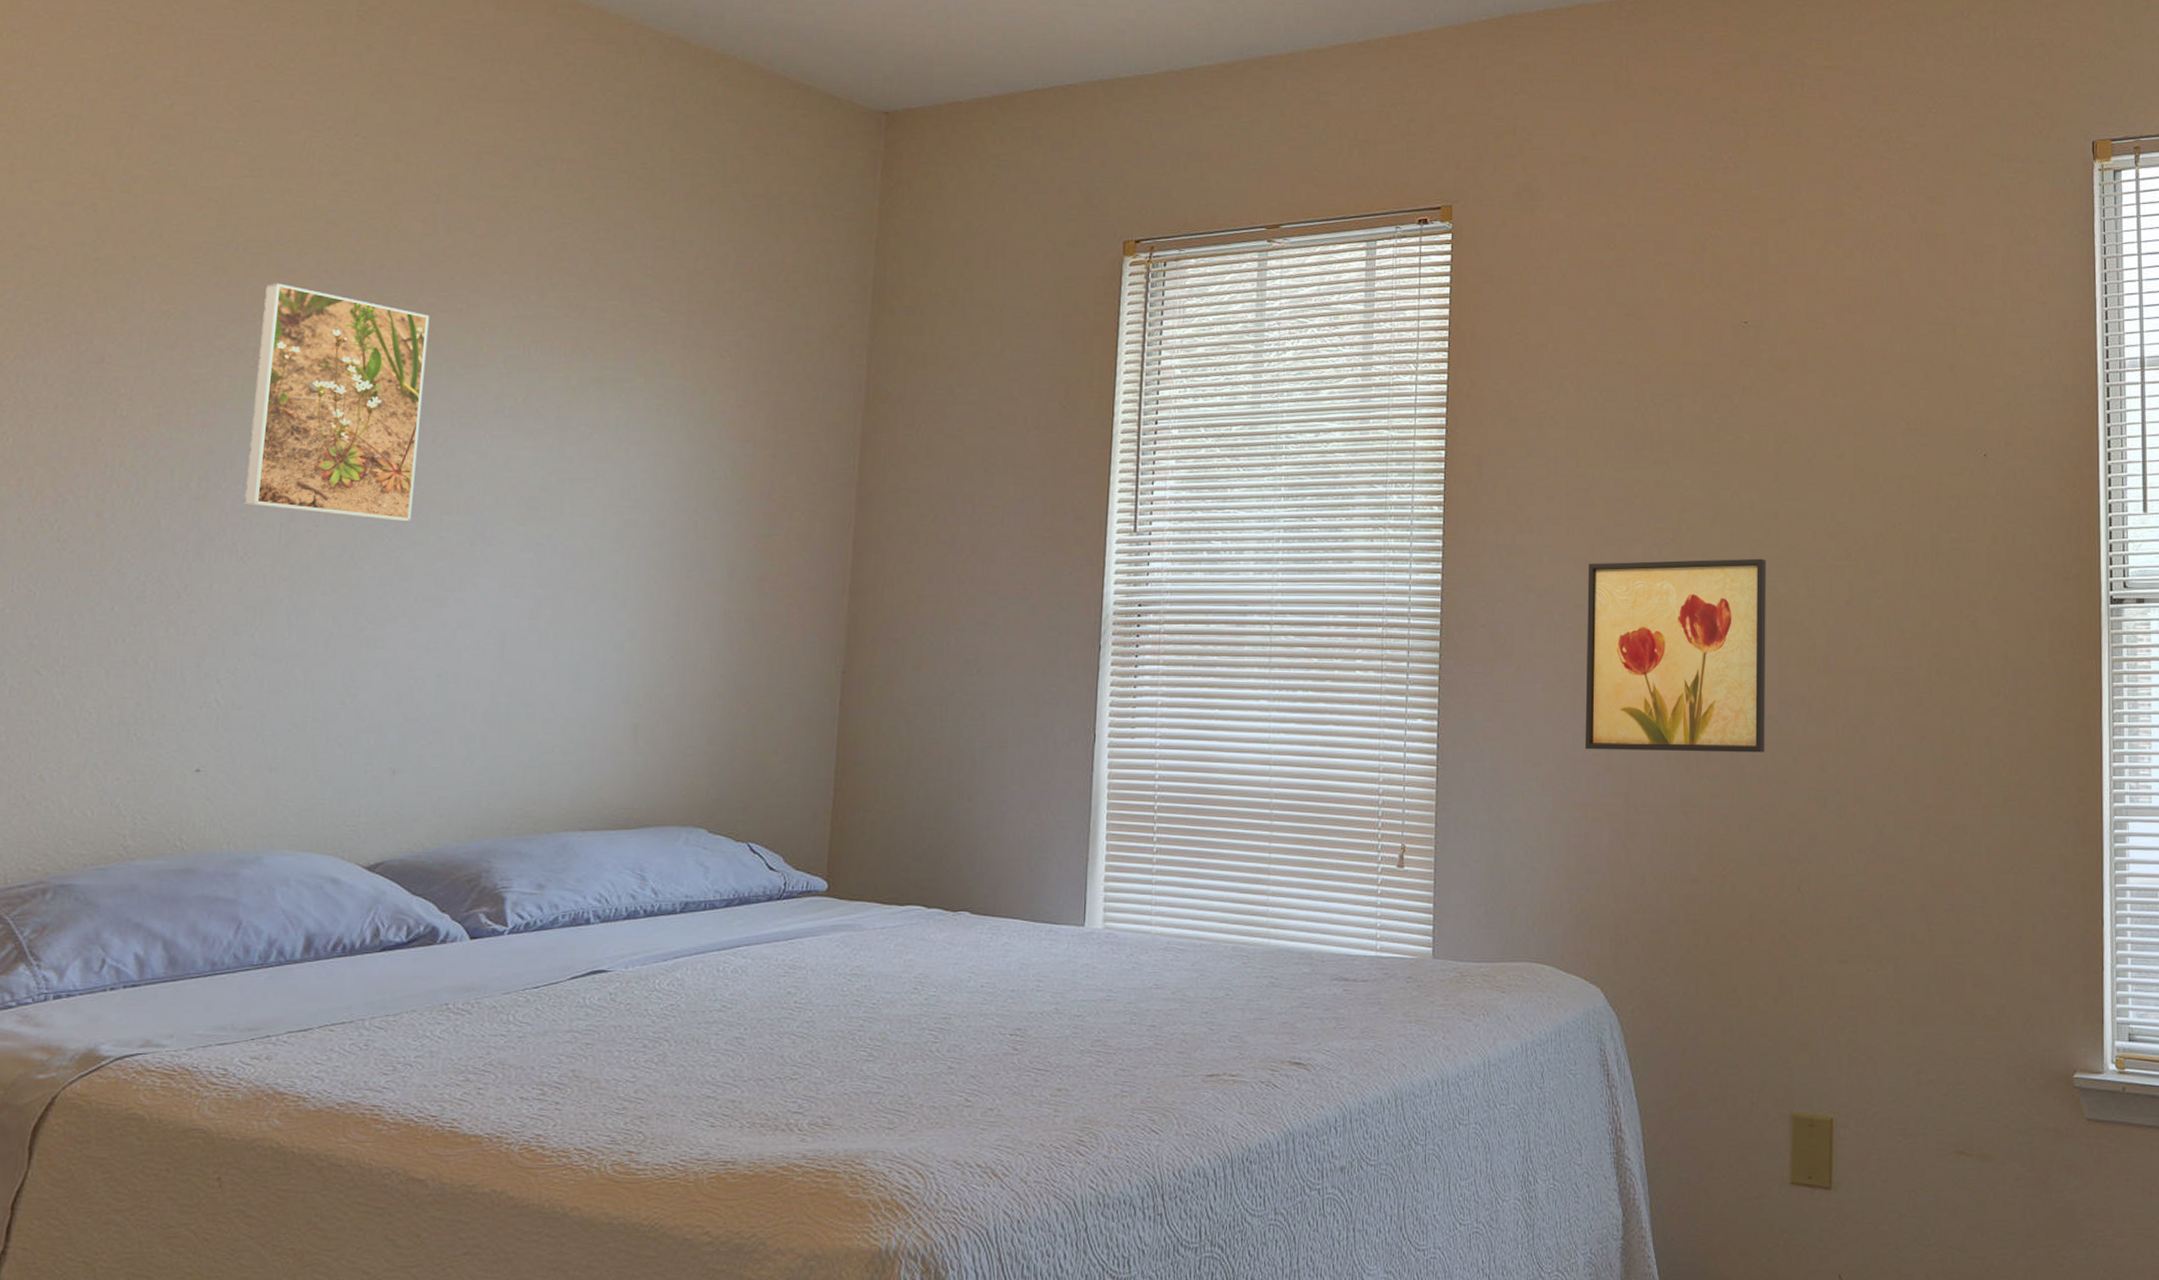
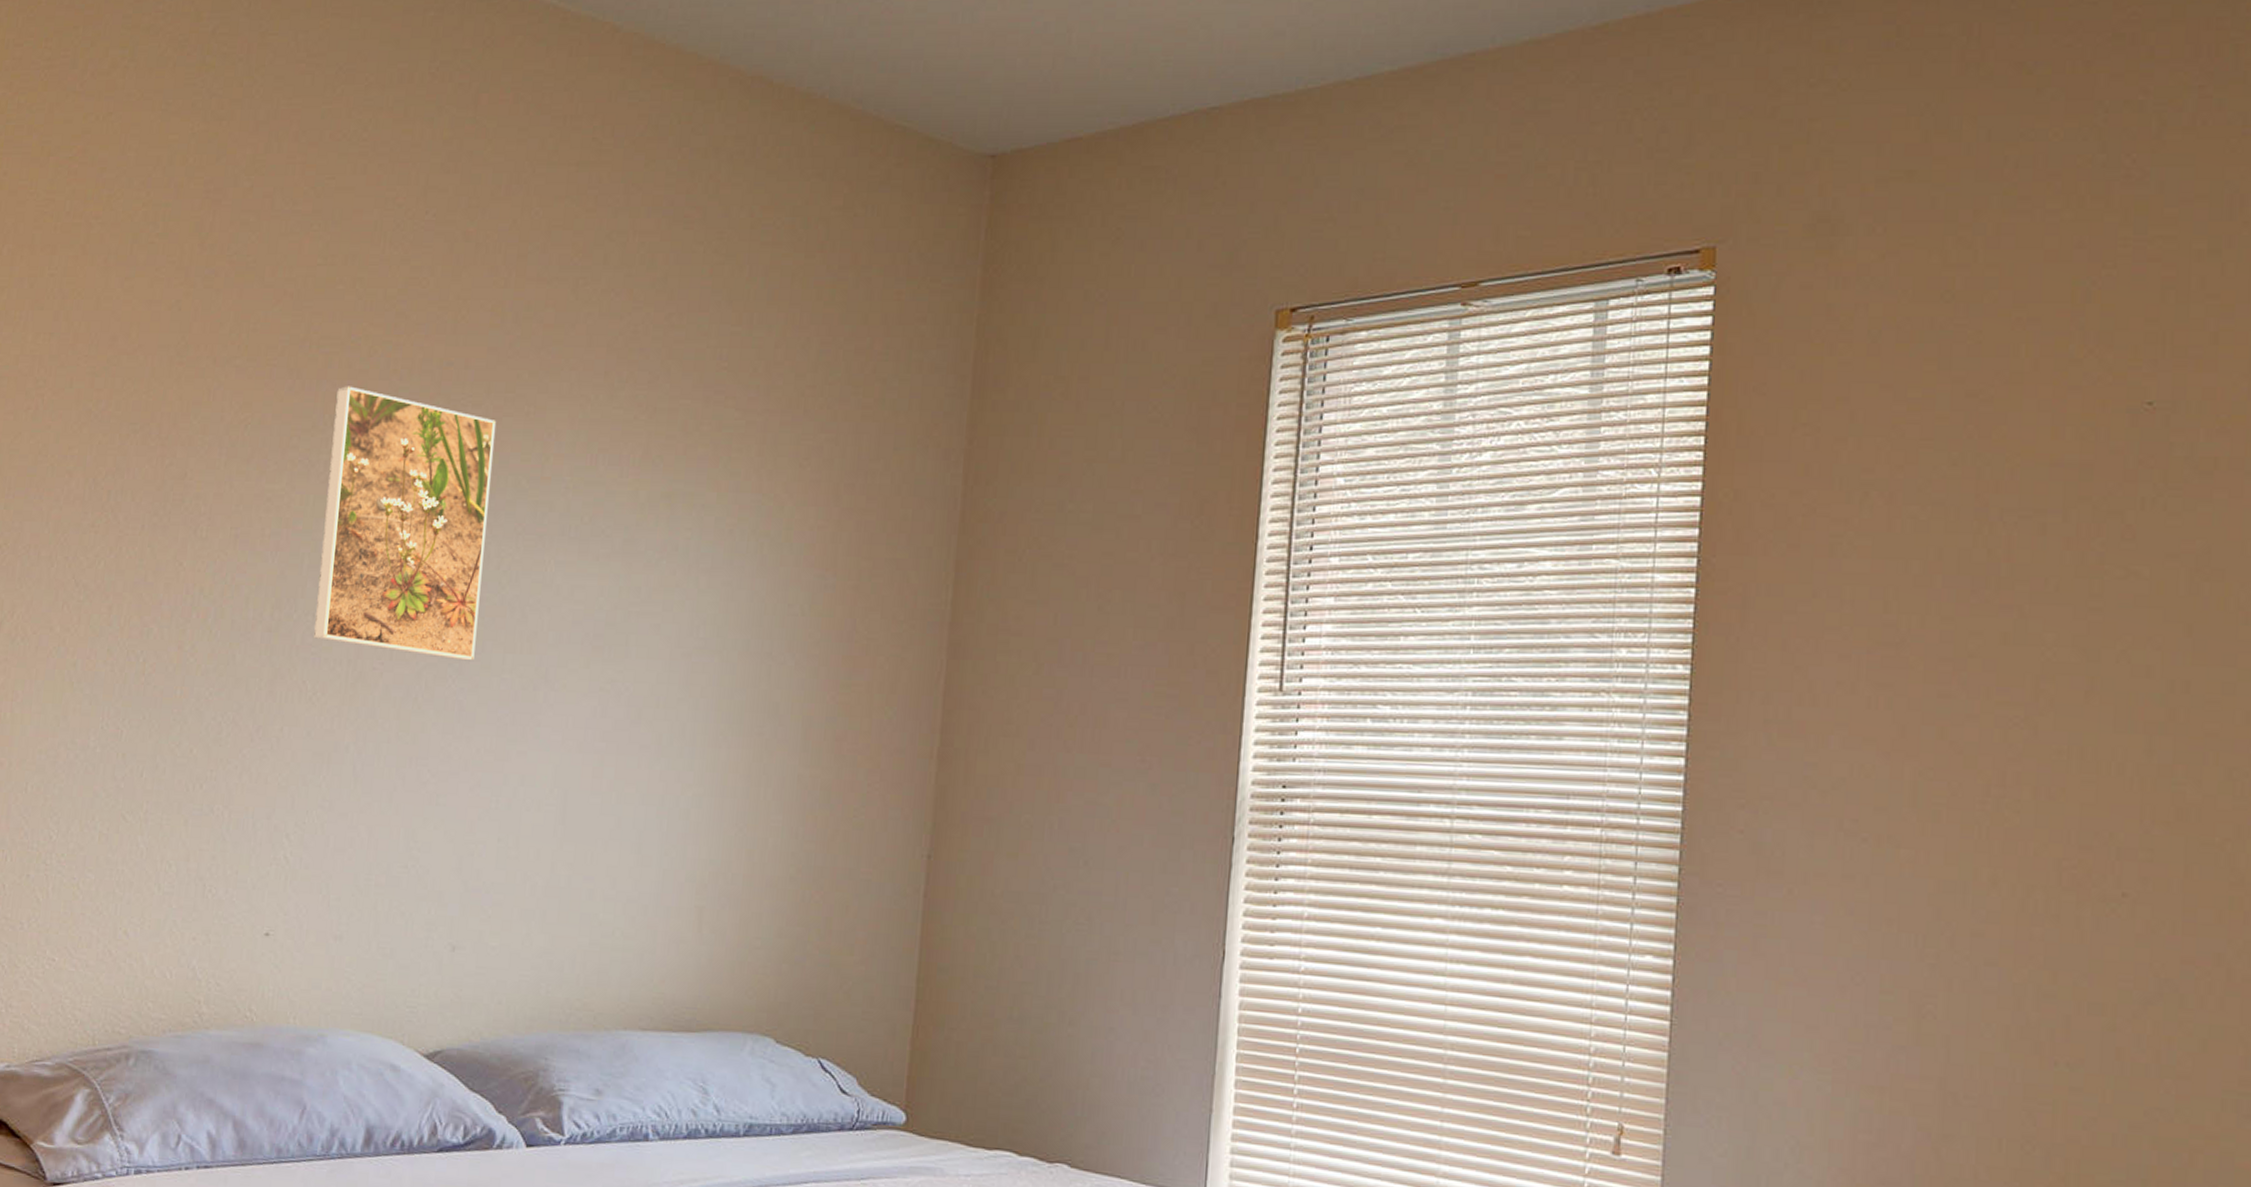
wall art: present [1584,558,1766,753] -> none [1882,749,2169,1033]

